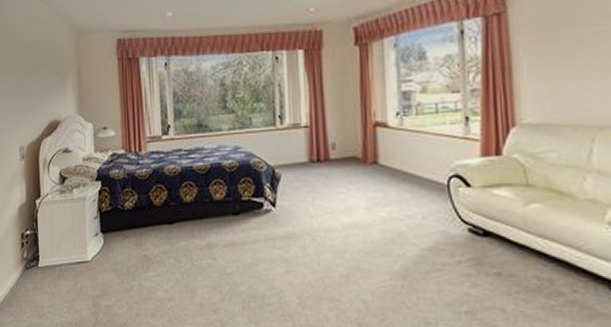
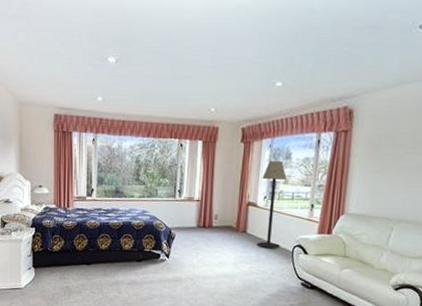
floor lamp: none [389,64,429,184] -> present [256,161,287,249]

